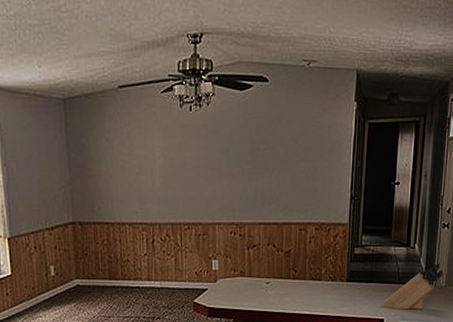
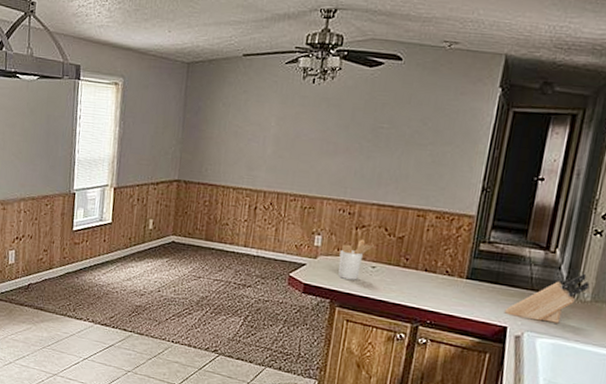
utensil holder: none [237,258,265,298] -> present [338,239,374,280]

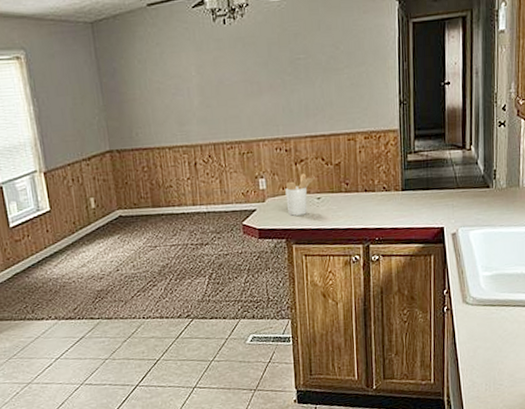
knife block: present [504,273,590,323] -> none [439,163,503,216]

